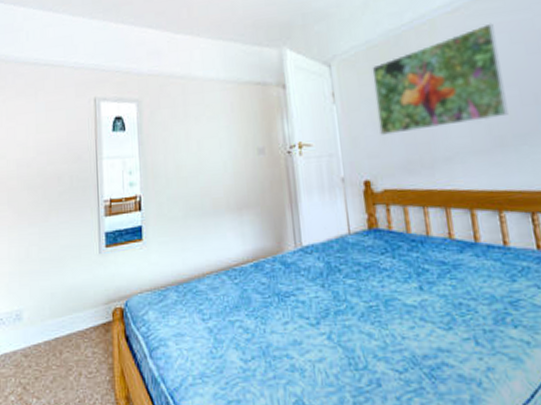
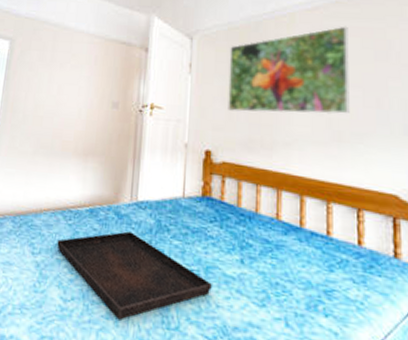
serving tray: none [226,279,394,370] -> present [57,231,212,320]

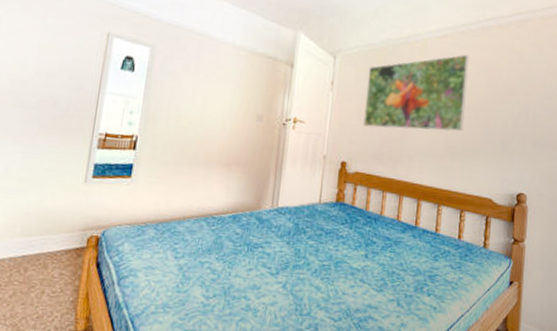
serving tray: present [57,231,212,320] -> none [200,234,340,311]

